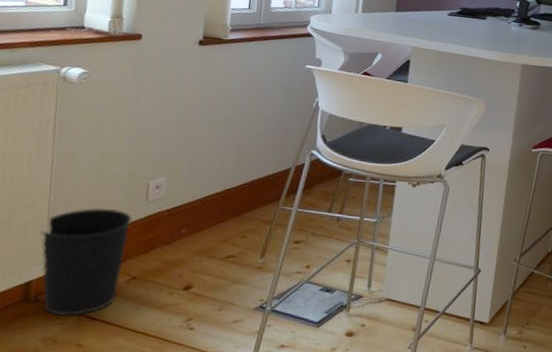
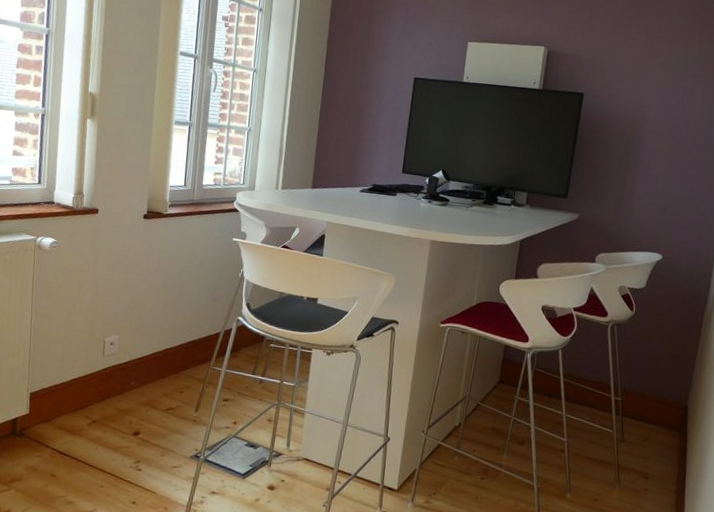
wastebasket: present [41,207,132,317] -> none [24,359,92,450]

